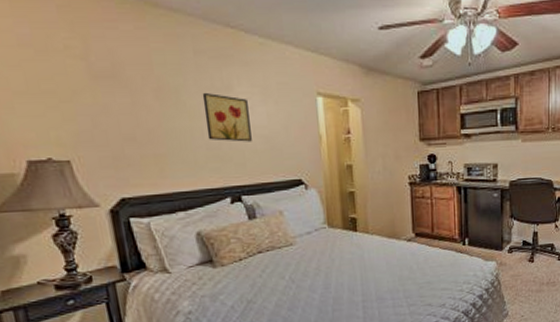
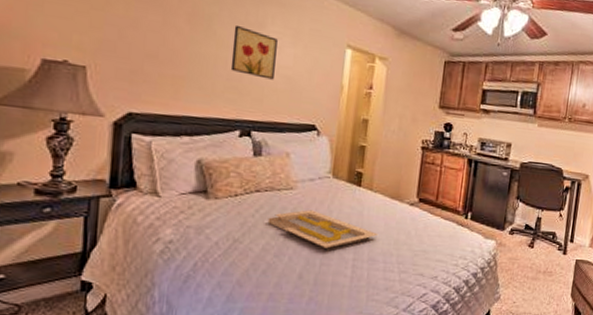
serving tray: none [275,261,382,297] -> present [267,210,379,250]

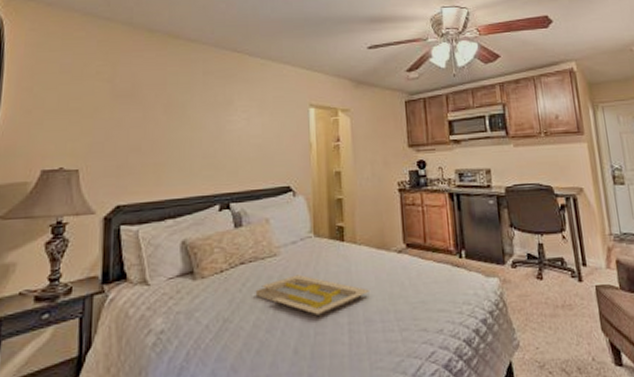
wall art: present [230,24,278,80] -> none [205,106,246,151]

